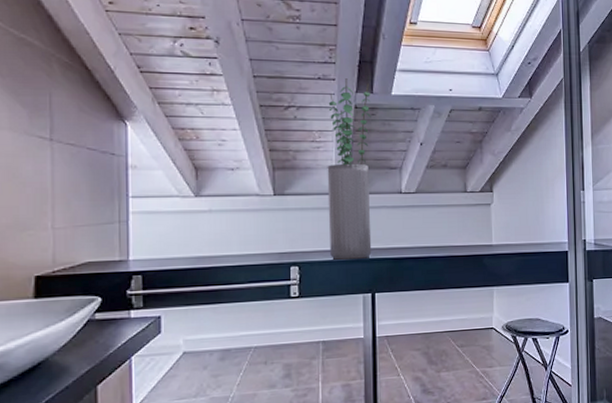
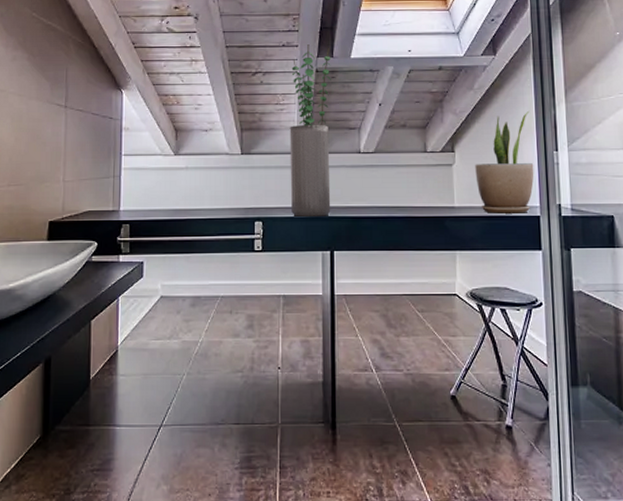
potted plant: none [511,153,564,250] -> present [475,111,534,214]

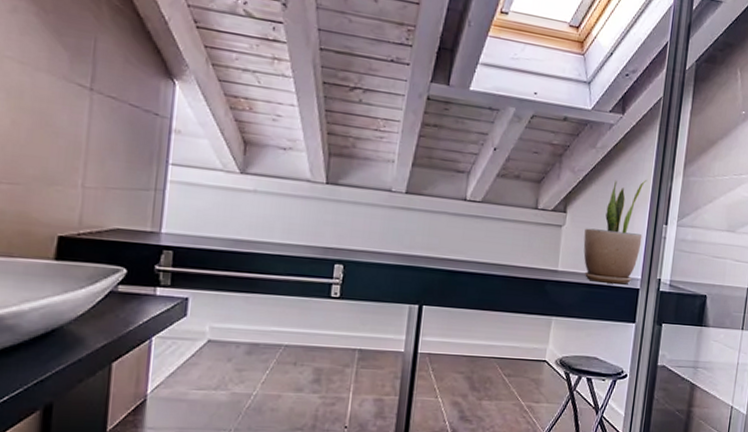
vase: present [289,44,331,216] -> none [379,65,447,267]

